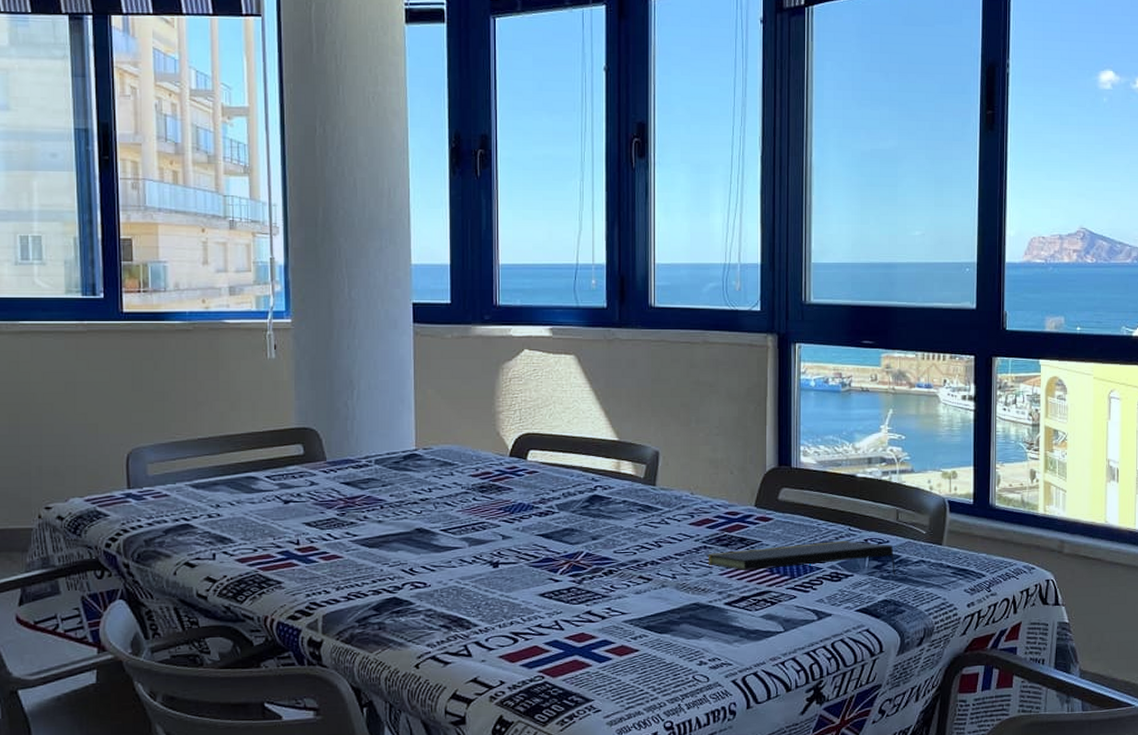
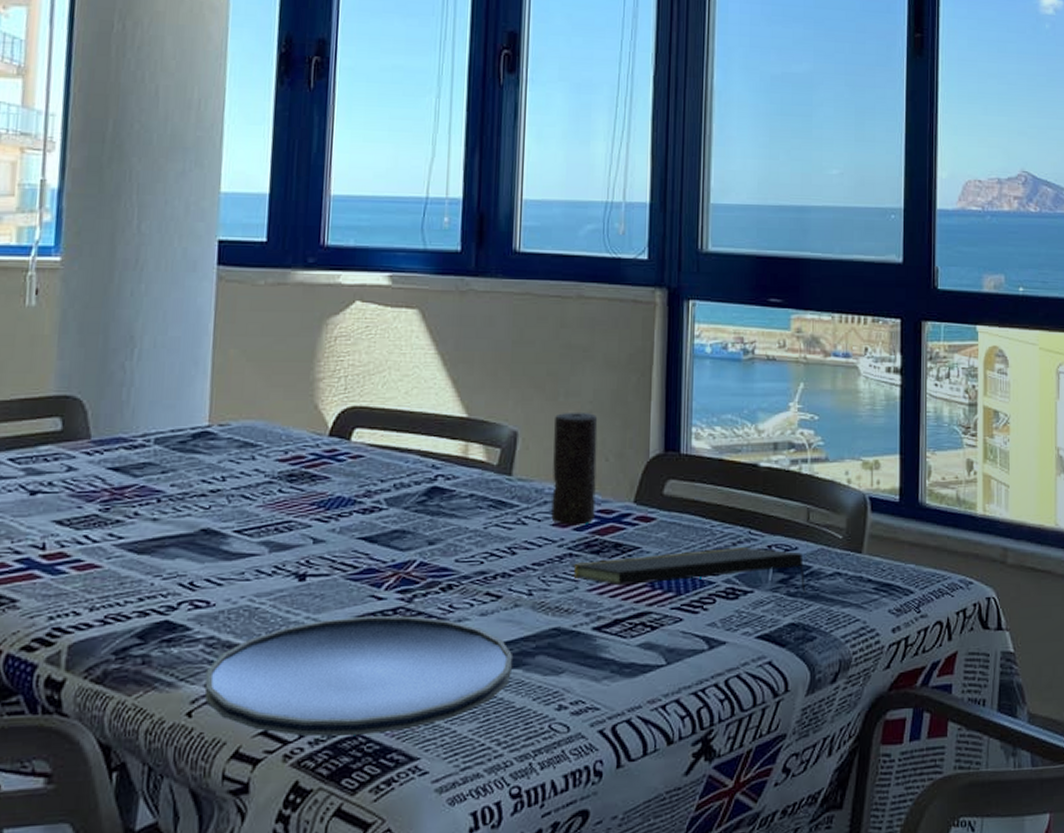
plate: none [427,593,663,684] -> present [204,615,514,737]
candle: none [687,435,723,525] -> present [551,412,598,526]

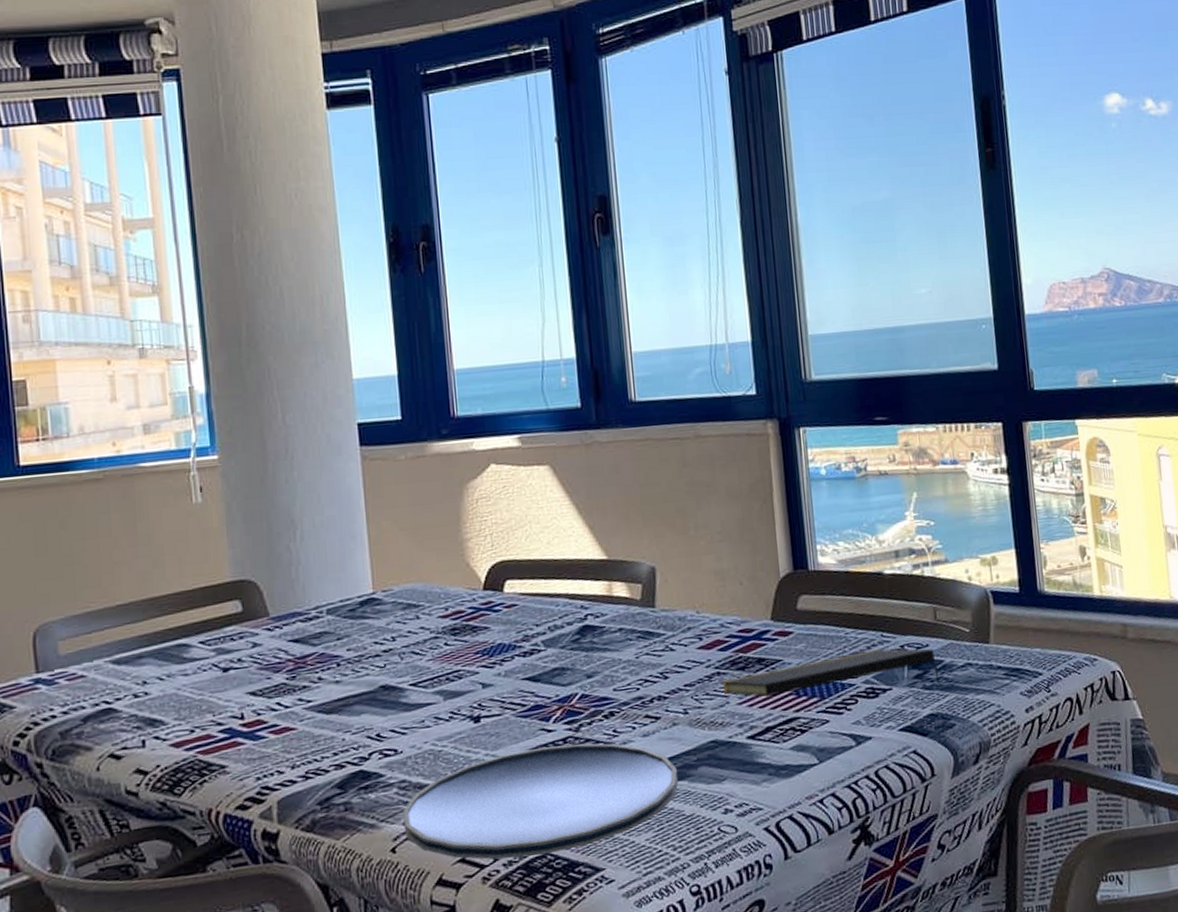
candle: present [551,412,598,526] -> none [687,542,737,648]

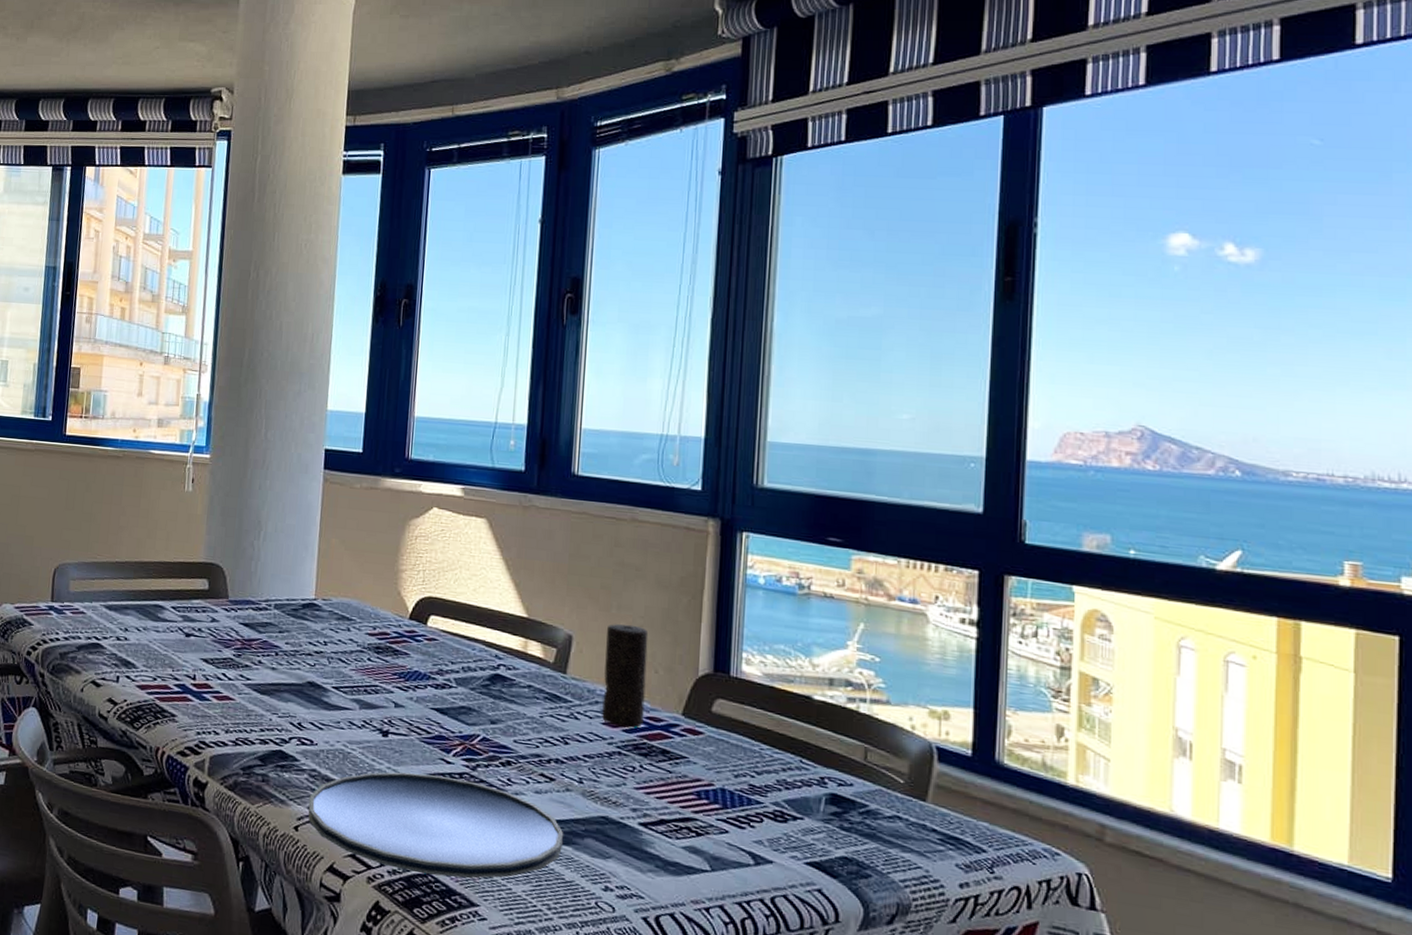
candle: none [687,542,737,648] -> present [602,624,649,728]
notepad: present [719,648,941,697] -> none [619,761,861,830]

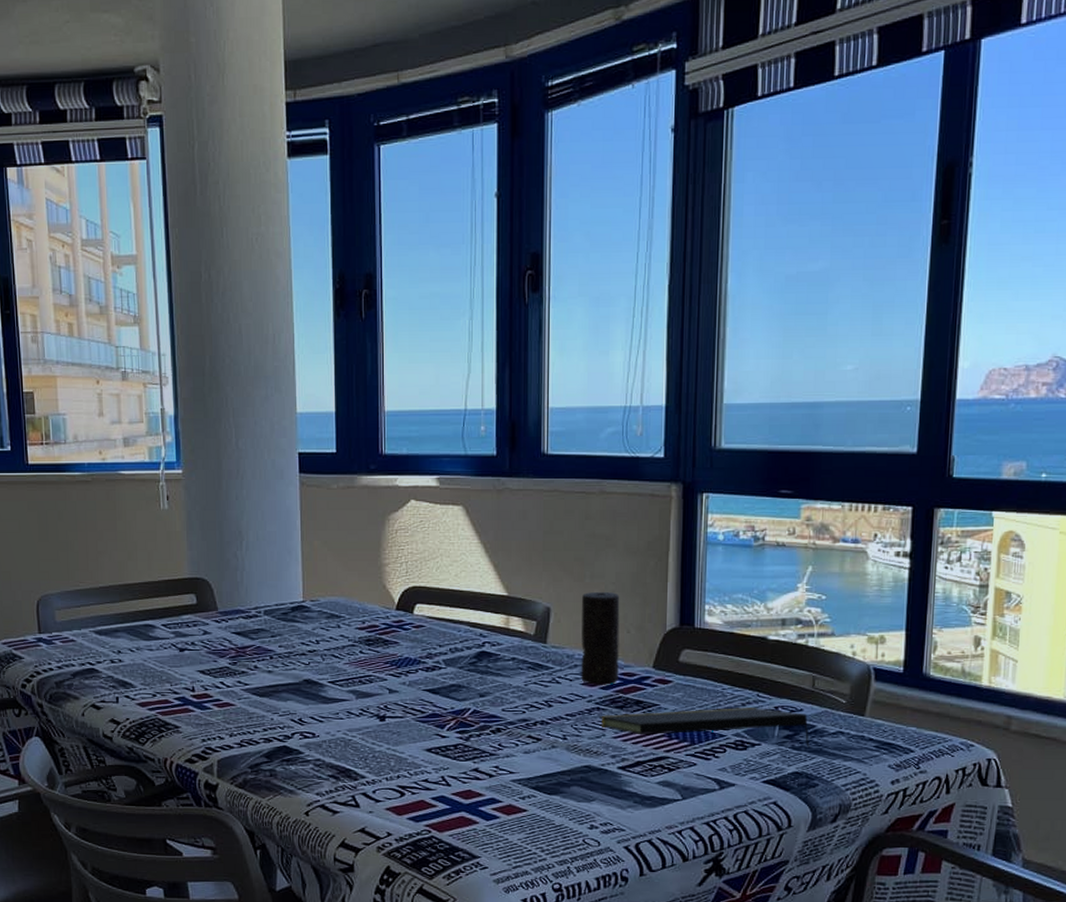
plate: present [308,772,564,879] -> none [316,749,552,838]
notepad: none [619,761,861,830] -> present [598,707,810,748]

